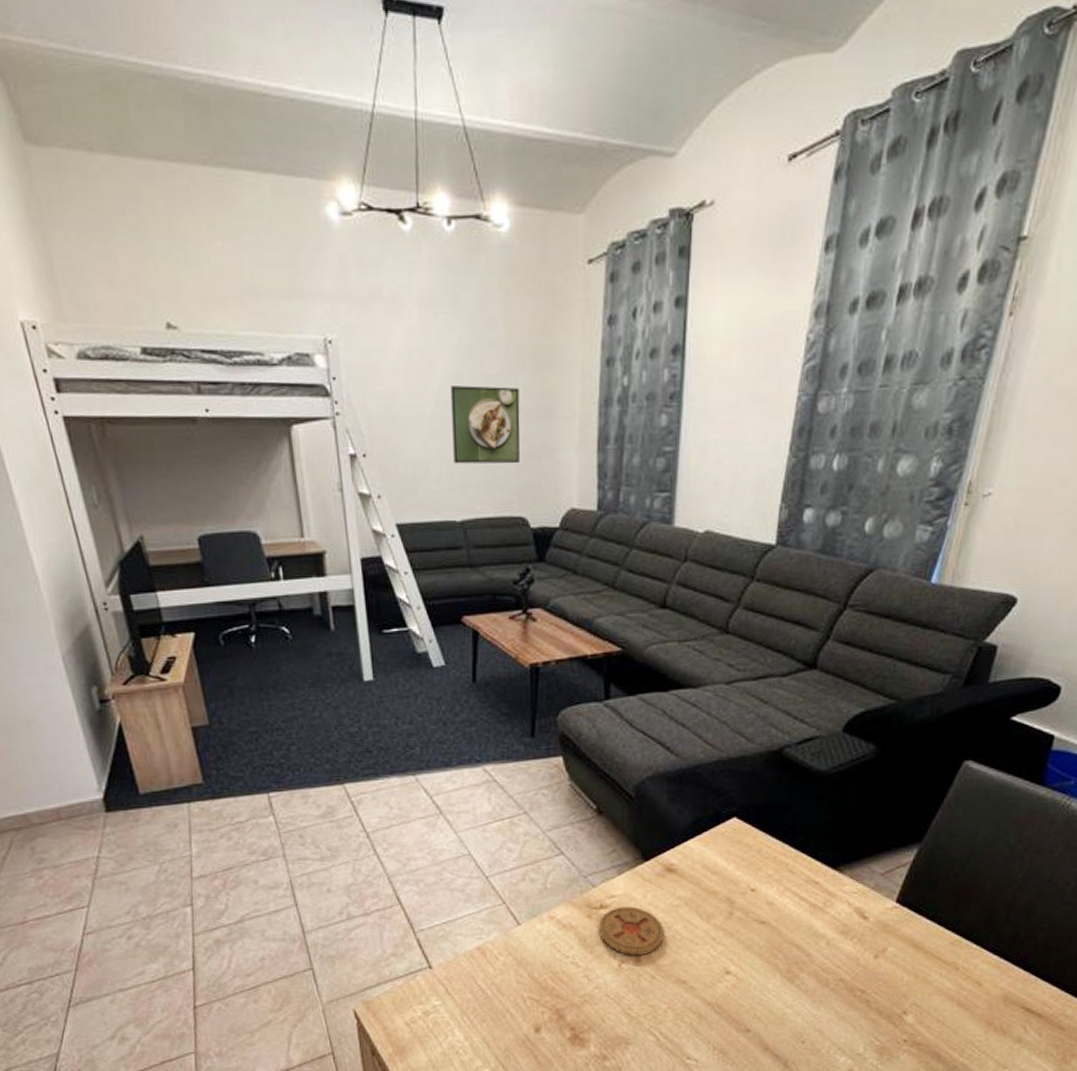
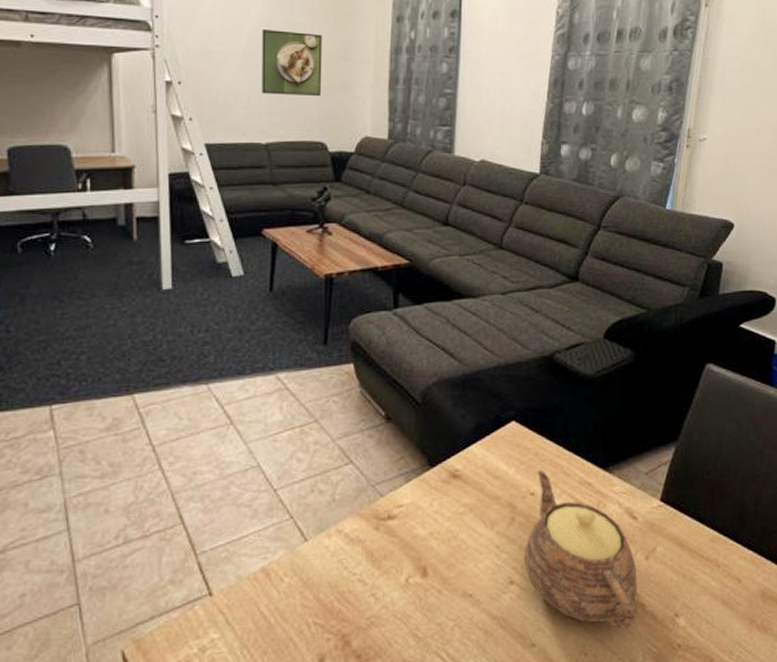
coaster: present [598,906,664,955] -> none [385,515,450,569]
teapot: none [741,867,864,1022] -> present [523,470,638,629]

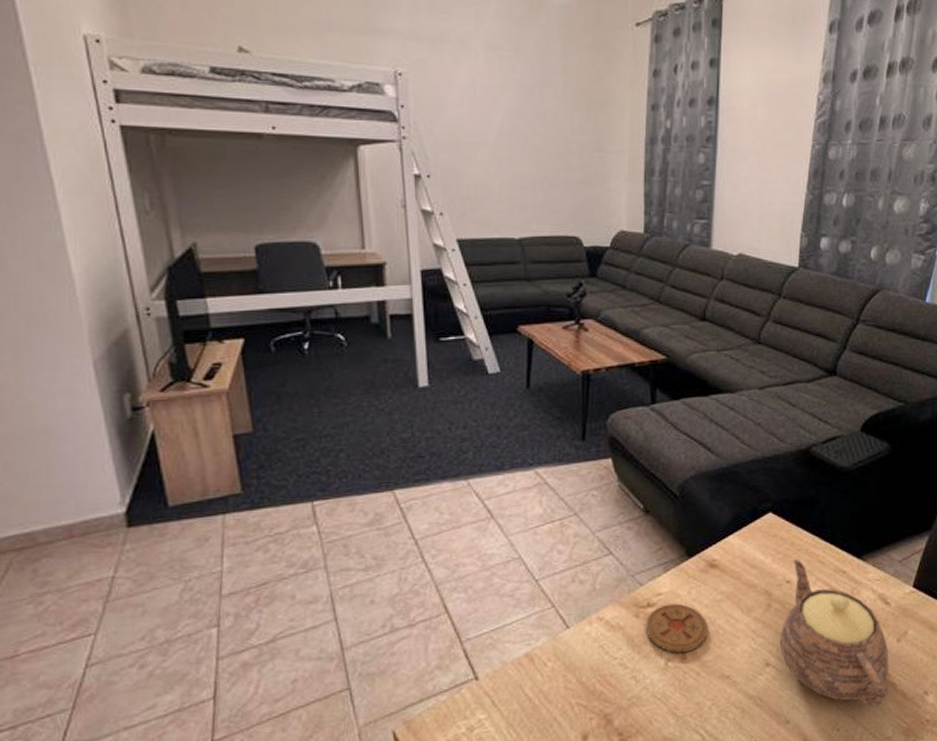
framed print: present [262,30,322,97] -> none [512,119,576,190]
coaster: none [385,515,450,569] -> present [645,603,708,653]

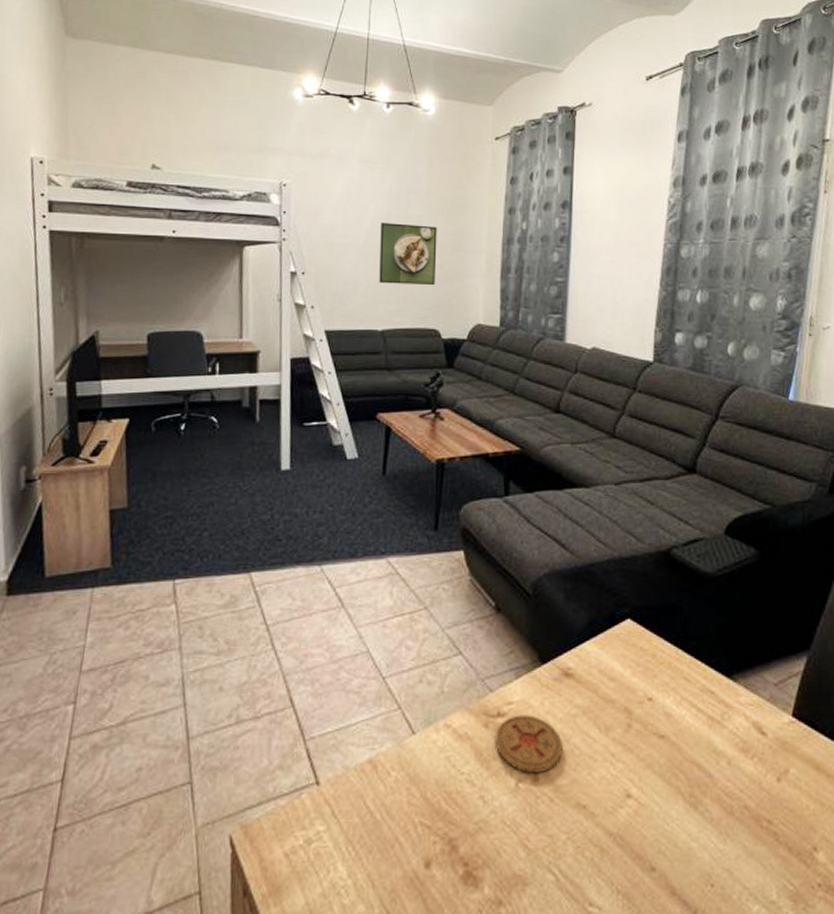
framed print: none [512,119,576,190] -> present [379,223,437,286]
teapot: present [779,559,889,706] -> none [641,673,770,859]

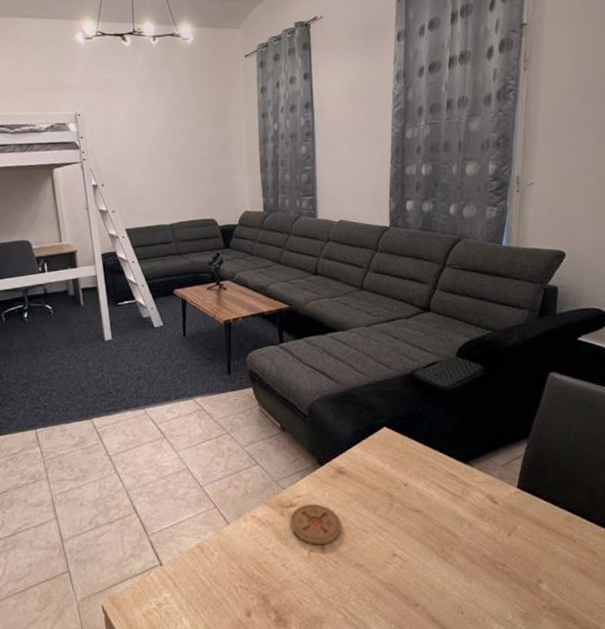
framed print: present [379,223,437,286] -> none [159,135,208,187]

